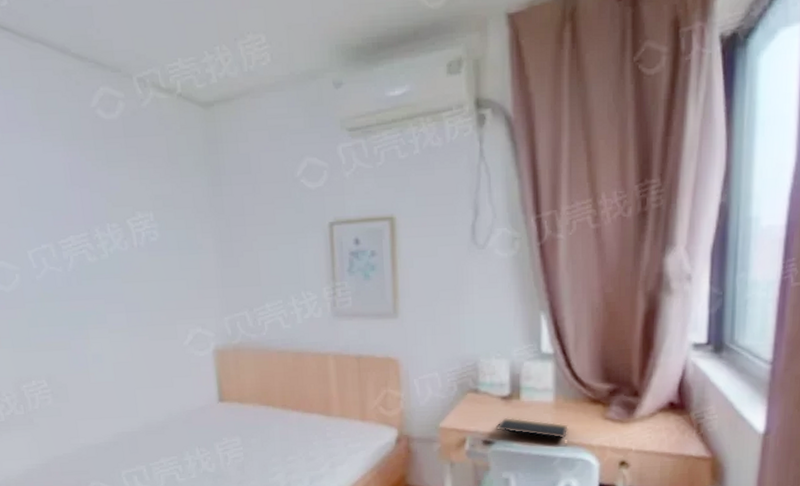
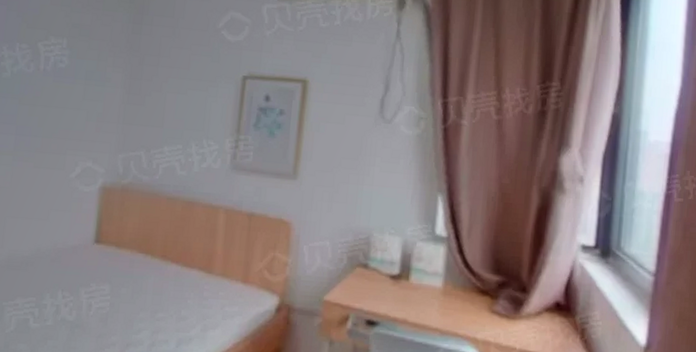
notepad: present [496,417,568,439] -> none [382,298,455,328]

